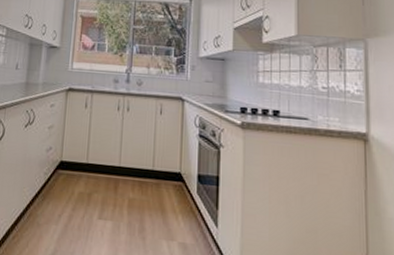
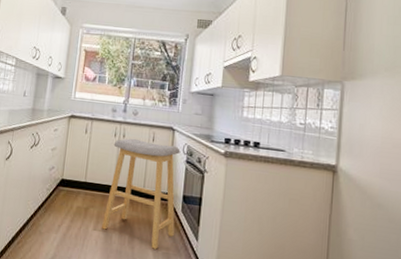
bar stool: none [107,111,192,239] -> present [101,138,180,250]

